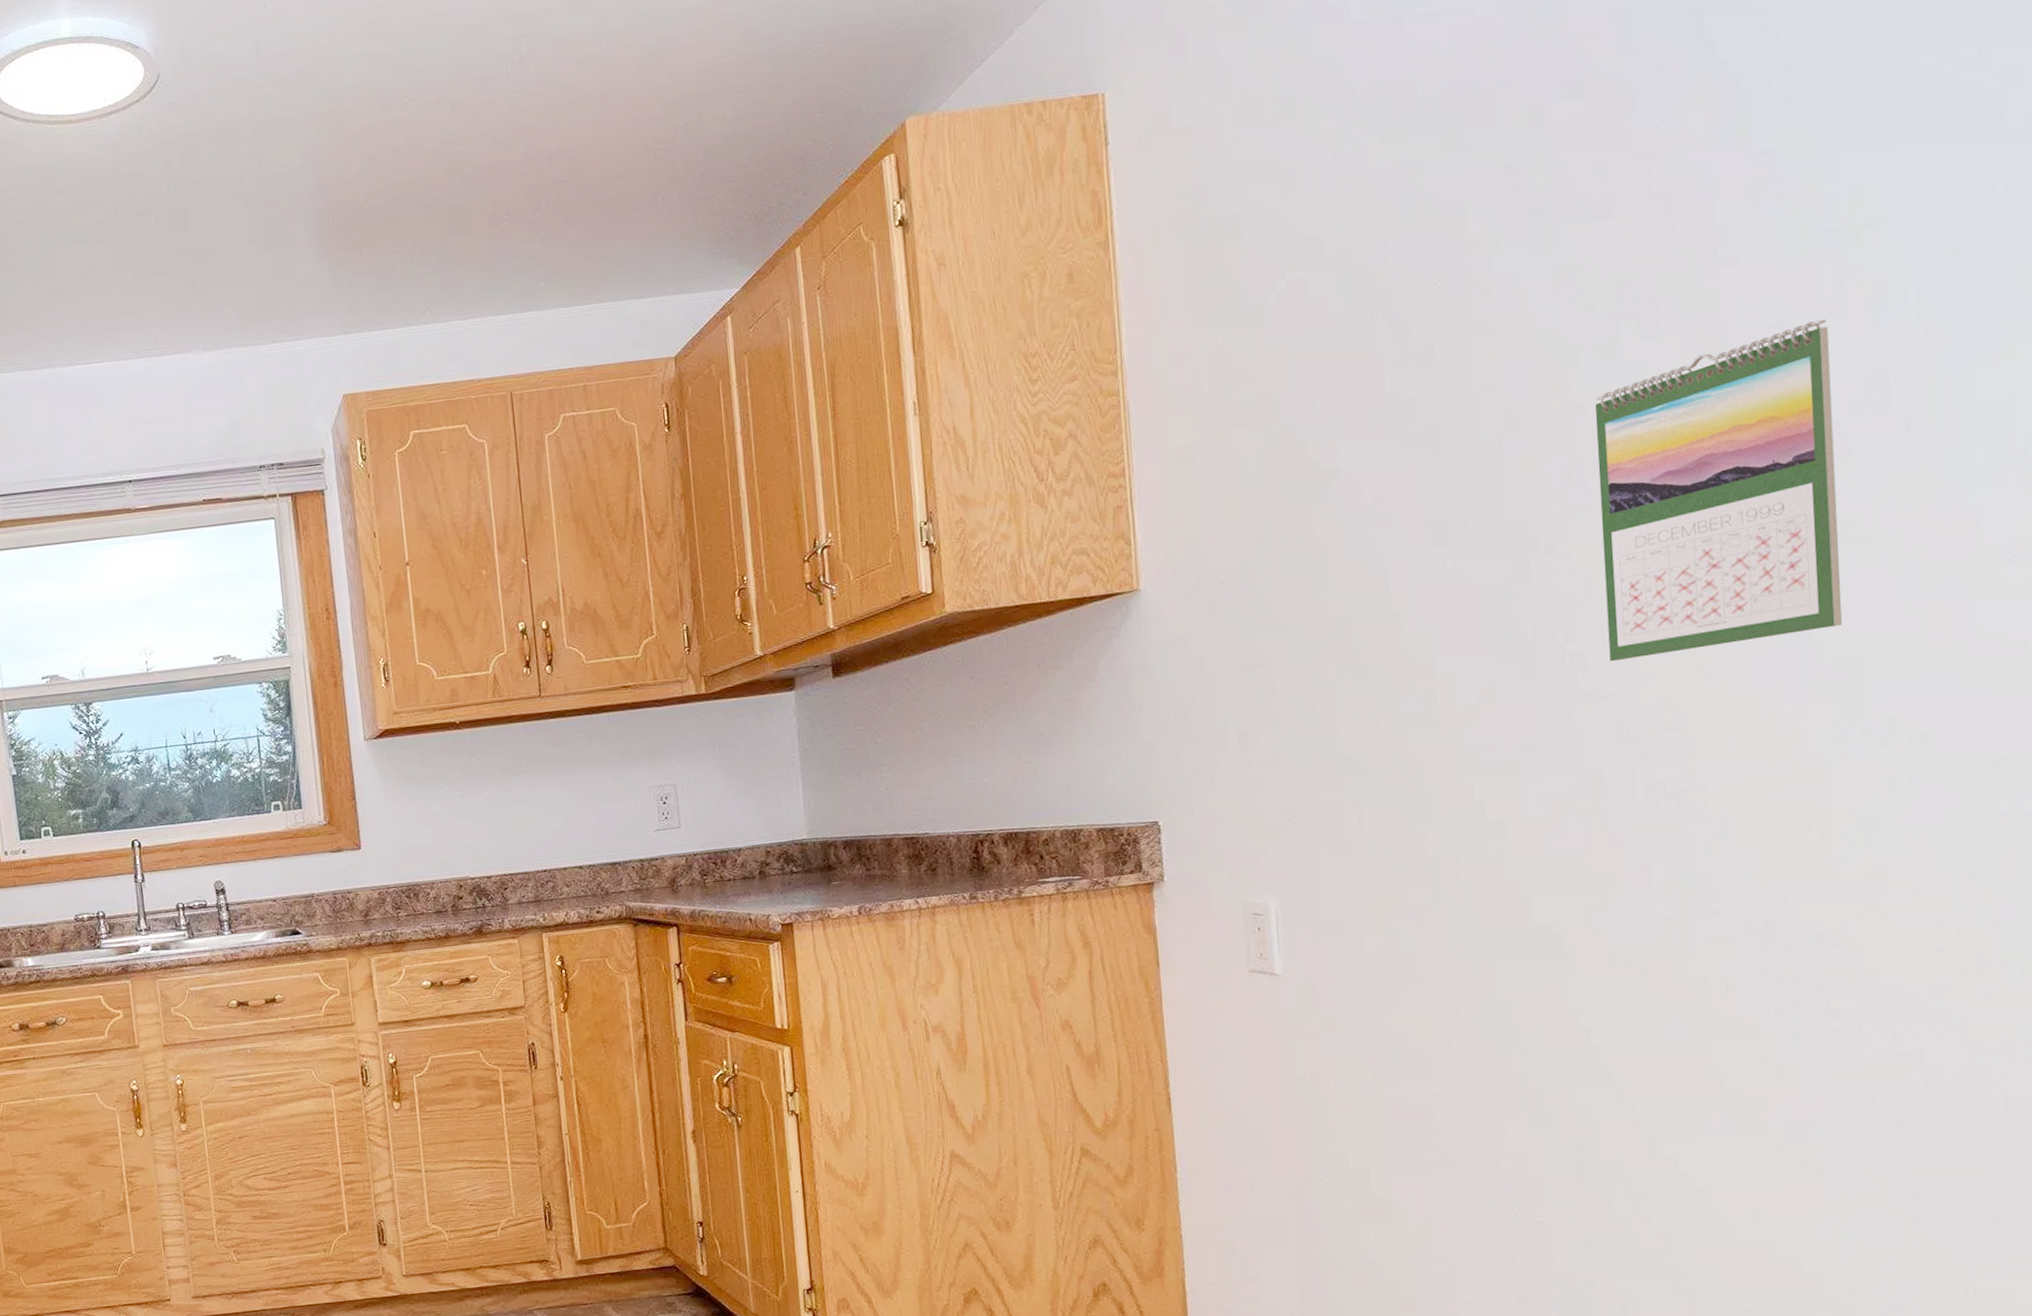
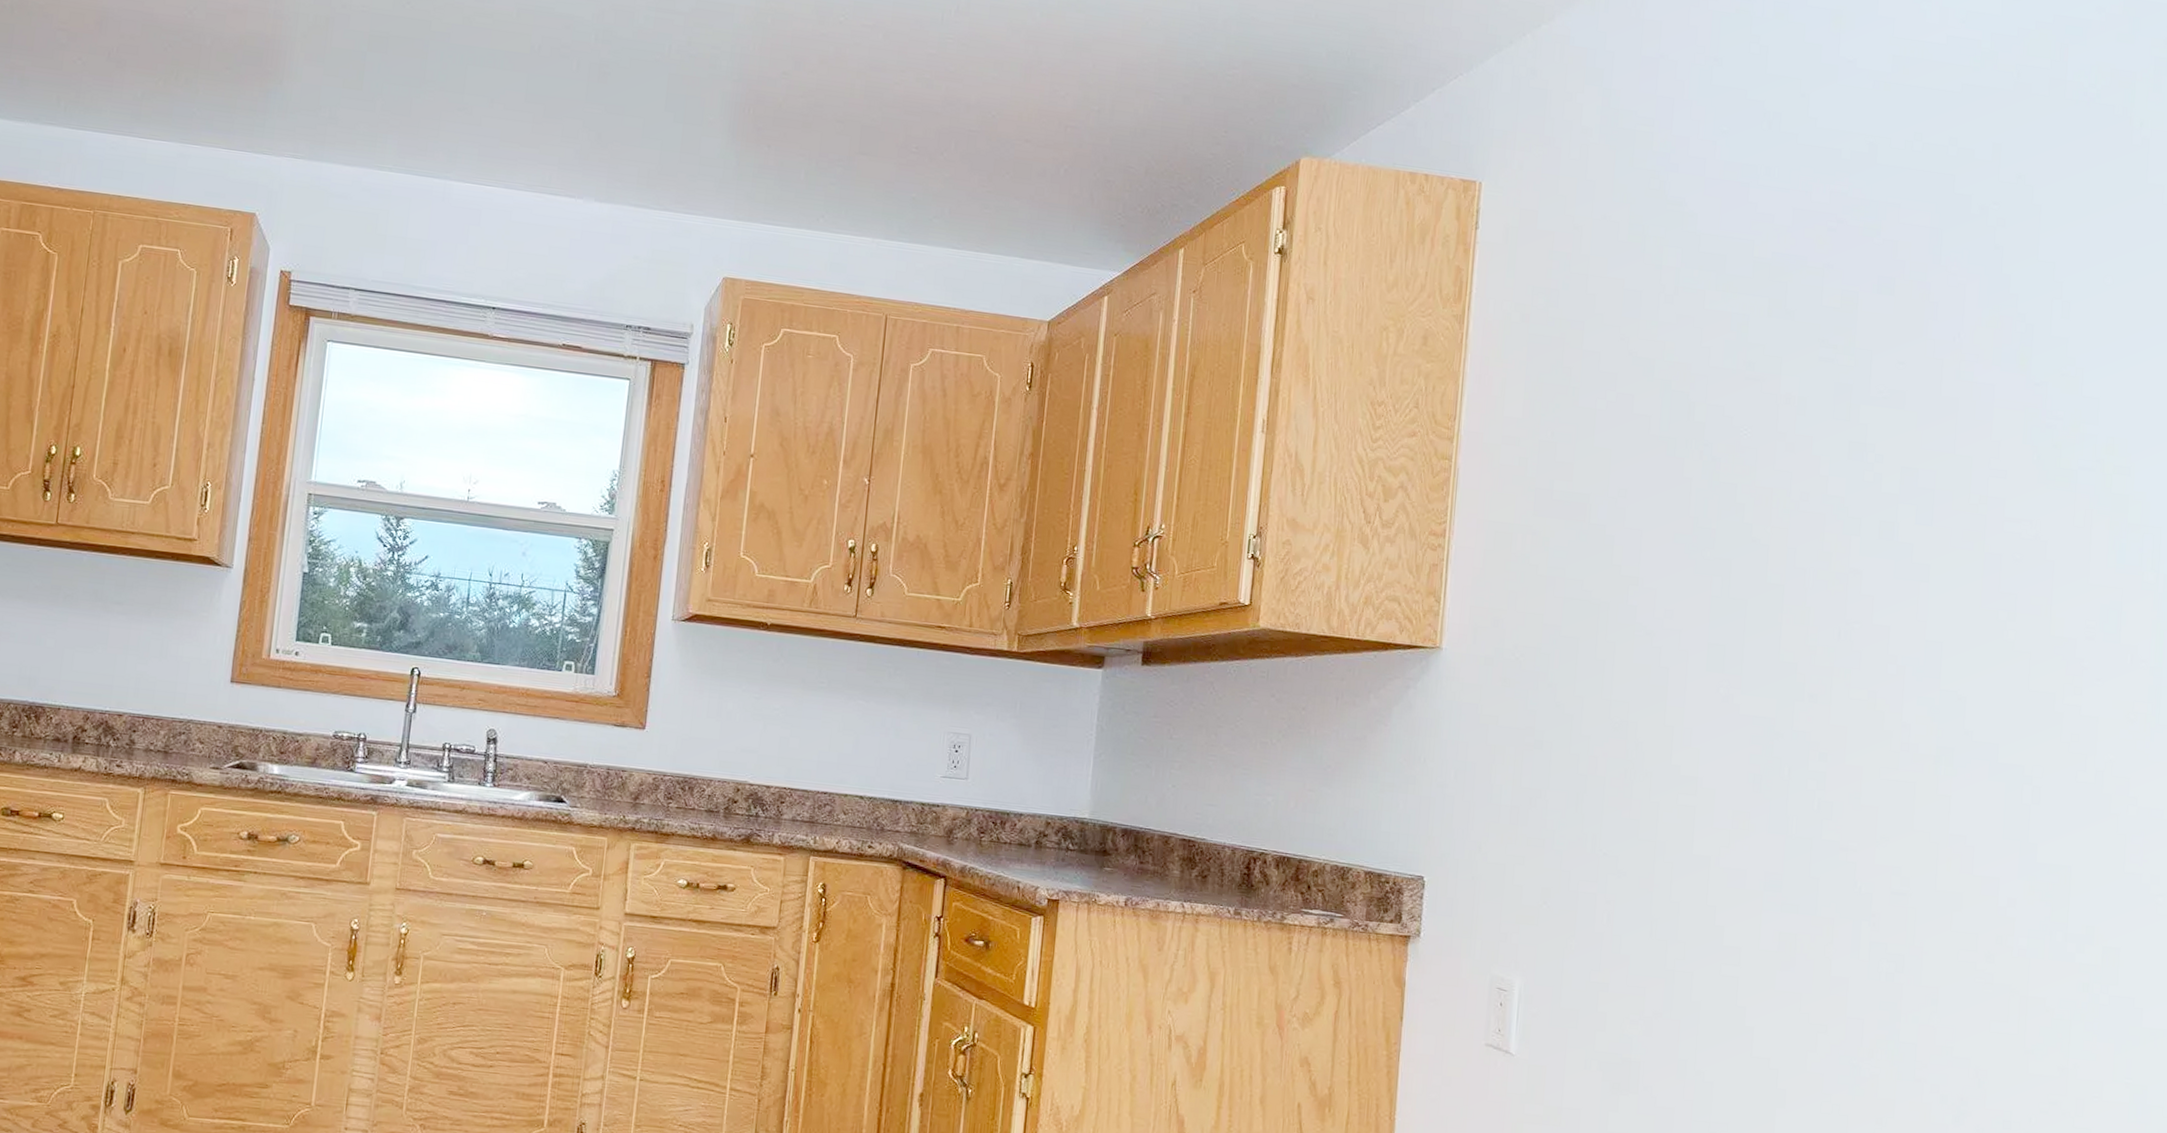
calendar: present [1594,319,1843,662] -> none [1853,545,2075,830]

